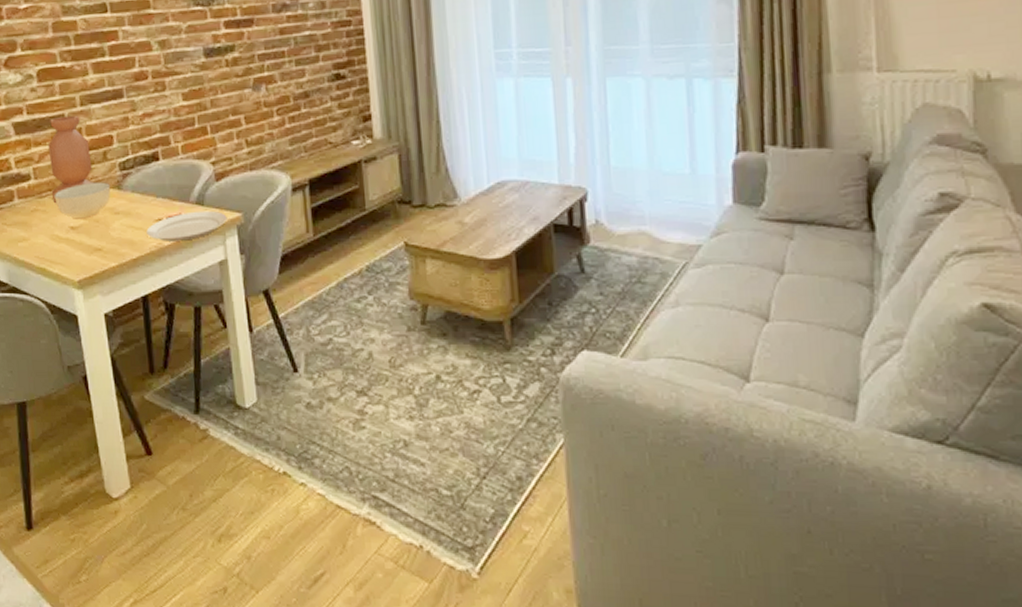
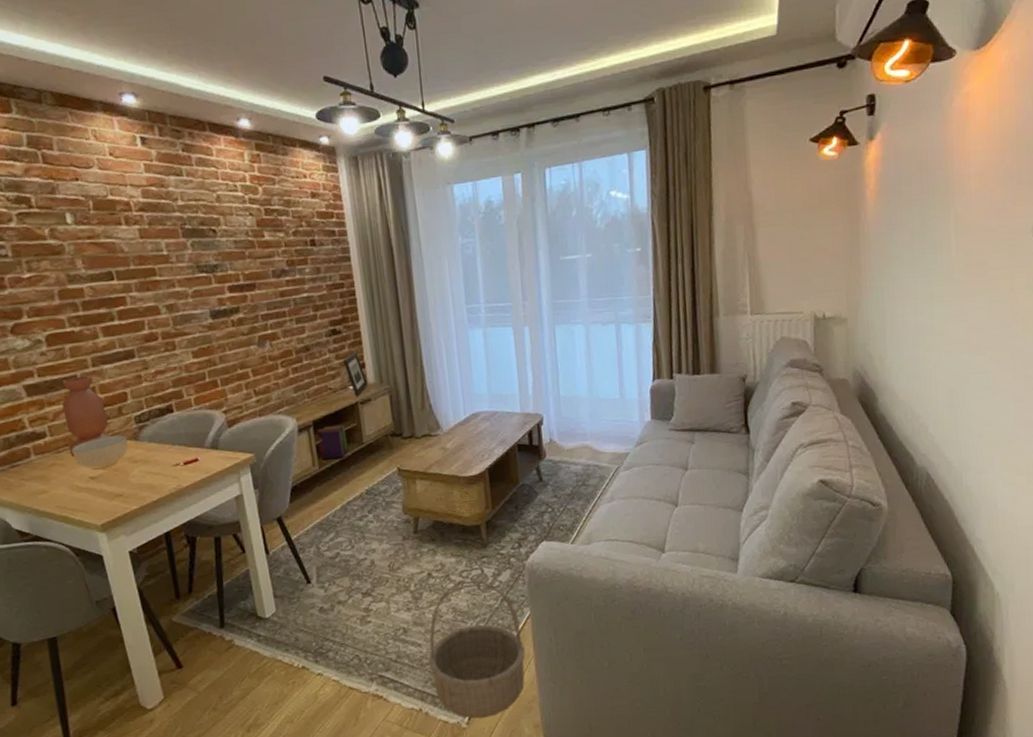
plate: present [146,210,228,241] -> none [165,453,241,483]
books: none [313,187,349,227] -> present [317,425,349,460]
picture frame: none [346,101,373,153] -> present [343,352,368,396]
basket: none [433,391,557,570] -> present [428,580,526,719]

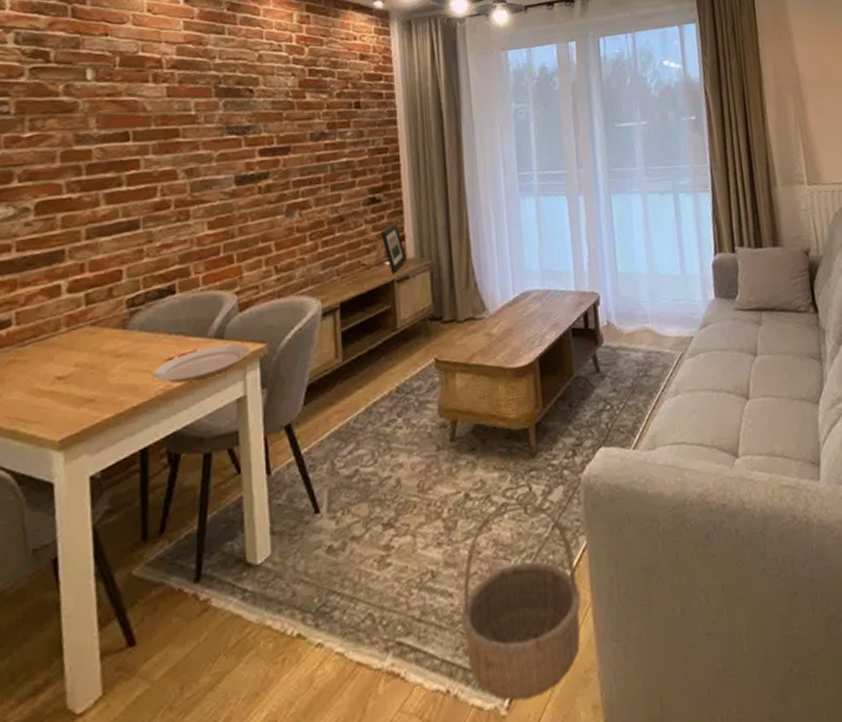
vase: present [62,375,112,456] -> none [36,249,94,350]
bowl: present [71,434,128,470] -> none [40,321,114,368]
plate: none [165,453,241,483] -> present [153,343,250,383]
books: present [317,425,349,460] -> none [344,308,380,351]

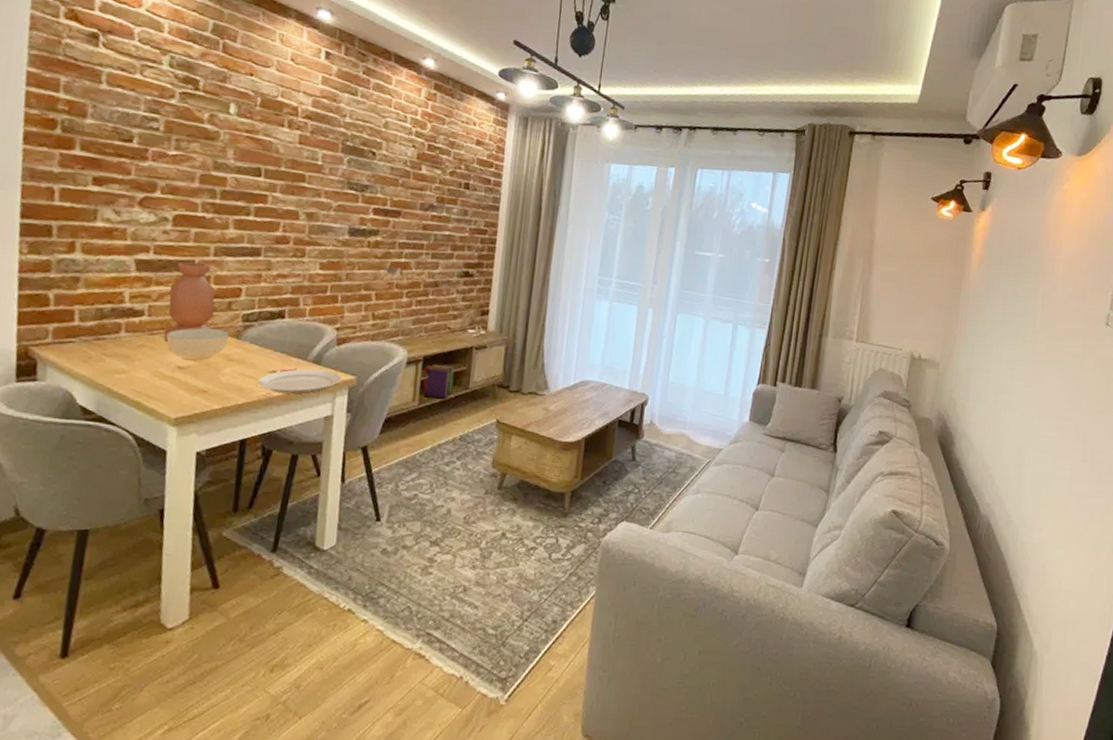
vase: none [36,249,94,350] -> present [163,262,216,342]
bowl: none [40,321,114,368] -> present [166,327,230,361]
books: none [344,308,380,351] -> present [422,365,454,399]
picture frame: present [381,223,406,274] -> none [468,298,487,341]
basket: present [461,501,582,701] -> none [481,548,583,698]

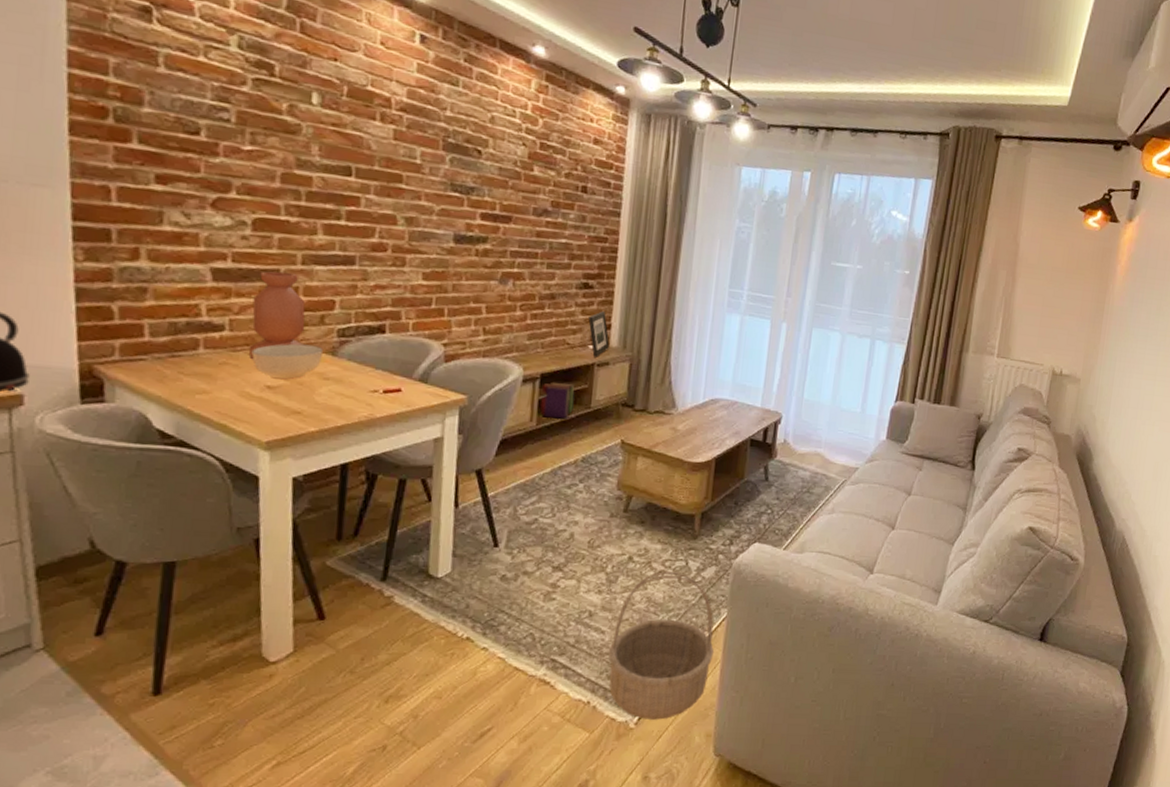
plate: present [257,368,341,394] -> none [358,387,451,415]
picture frame: none [468,298,487,341] -> present [588,311,610,357]
basket: none [481,548,583,698] -> present [608,571,715,720]

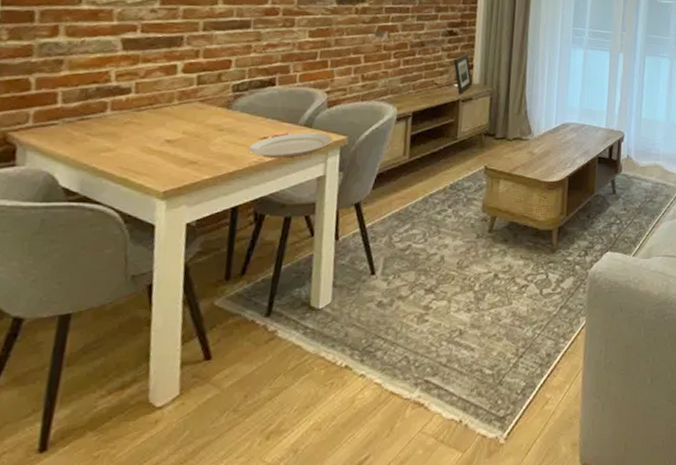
vase: present [248,271,306,359] -> none [151,38,205,117]
bowl: present [251,343,324,380] -> none [154,100,220,134]
plate: none [358,387,451,415] -> present [249,132,333,158]
books: present [540,383,575,419] -> none [412,119,443,151]
basket: present [608,571,715,720] -> none [478,285,576,434]

